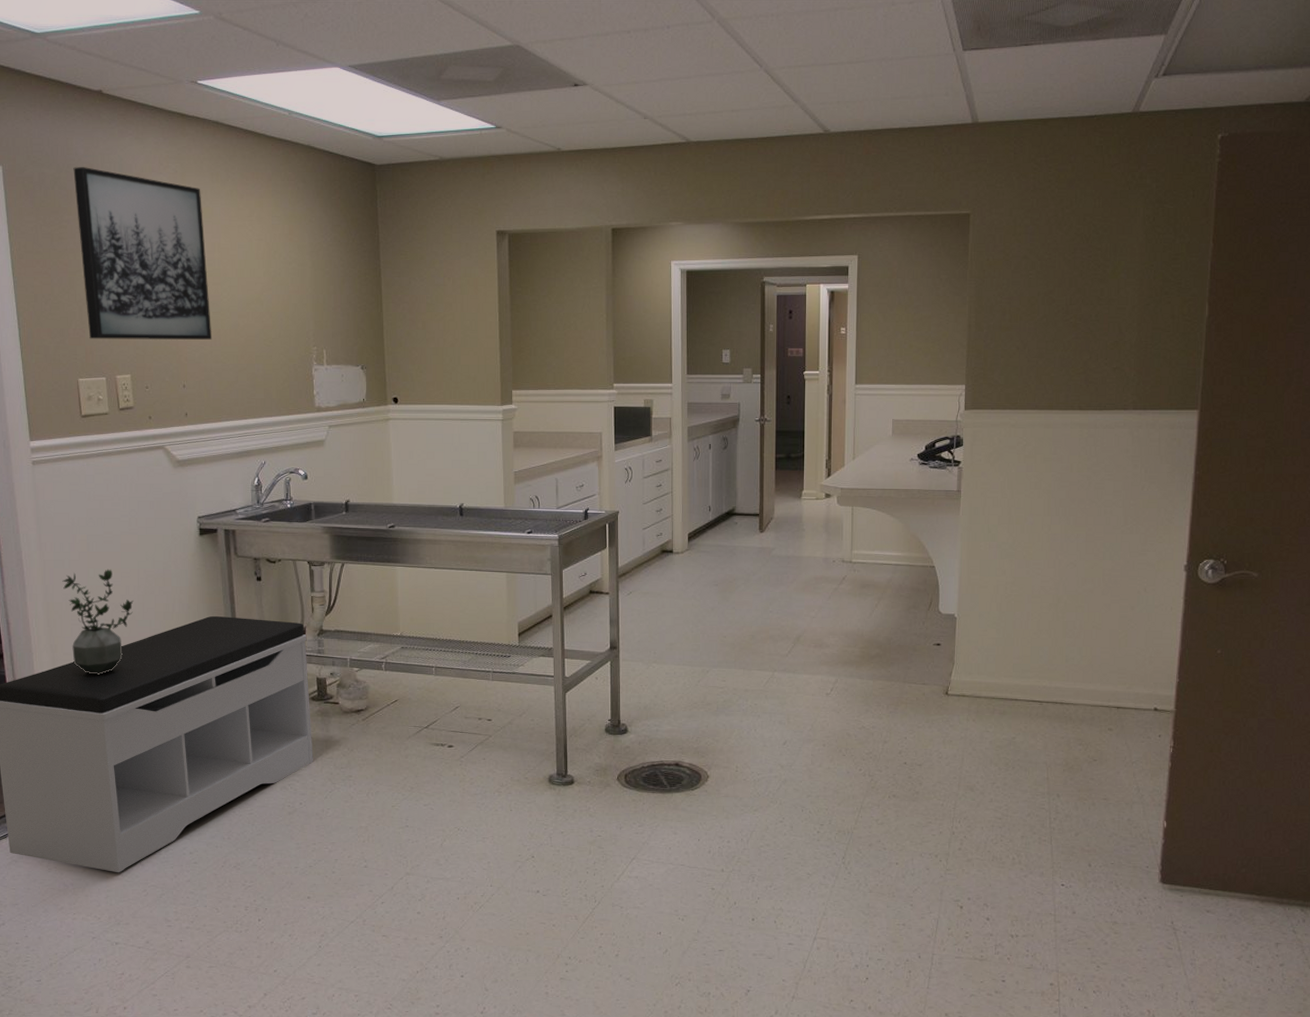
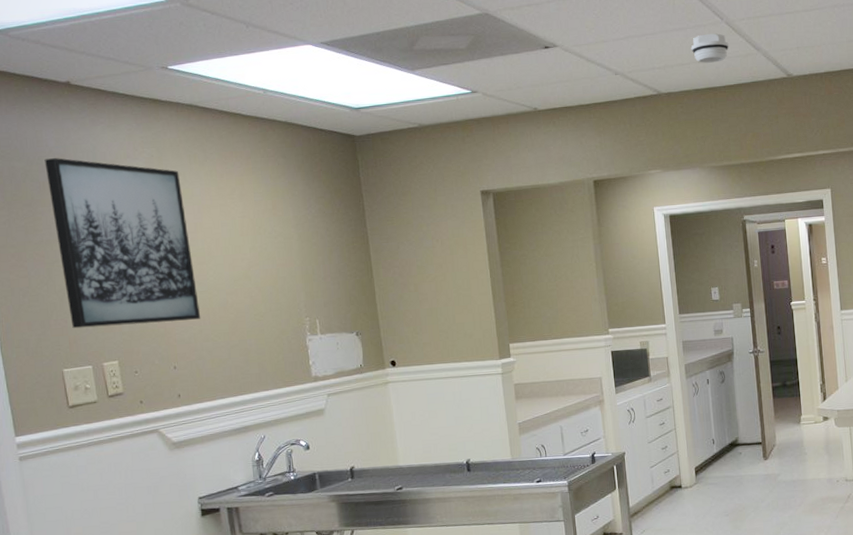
smoke detector: none [725,81,766,112] -> present [691,33,729,63]

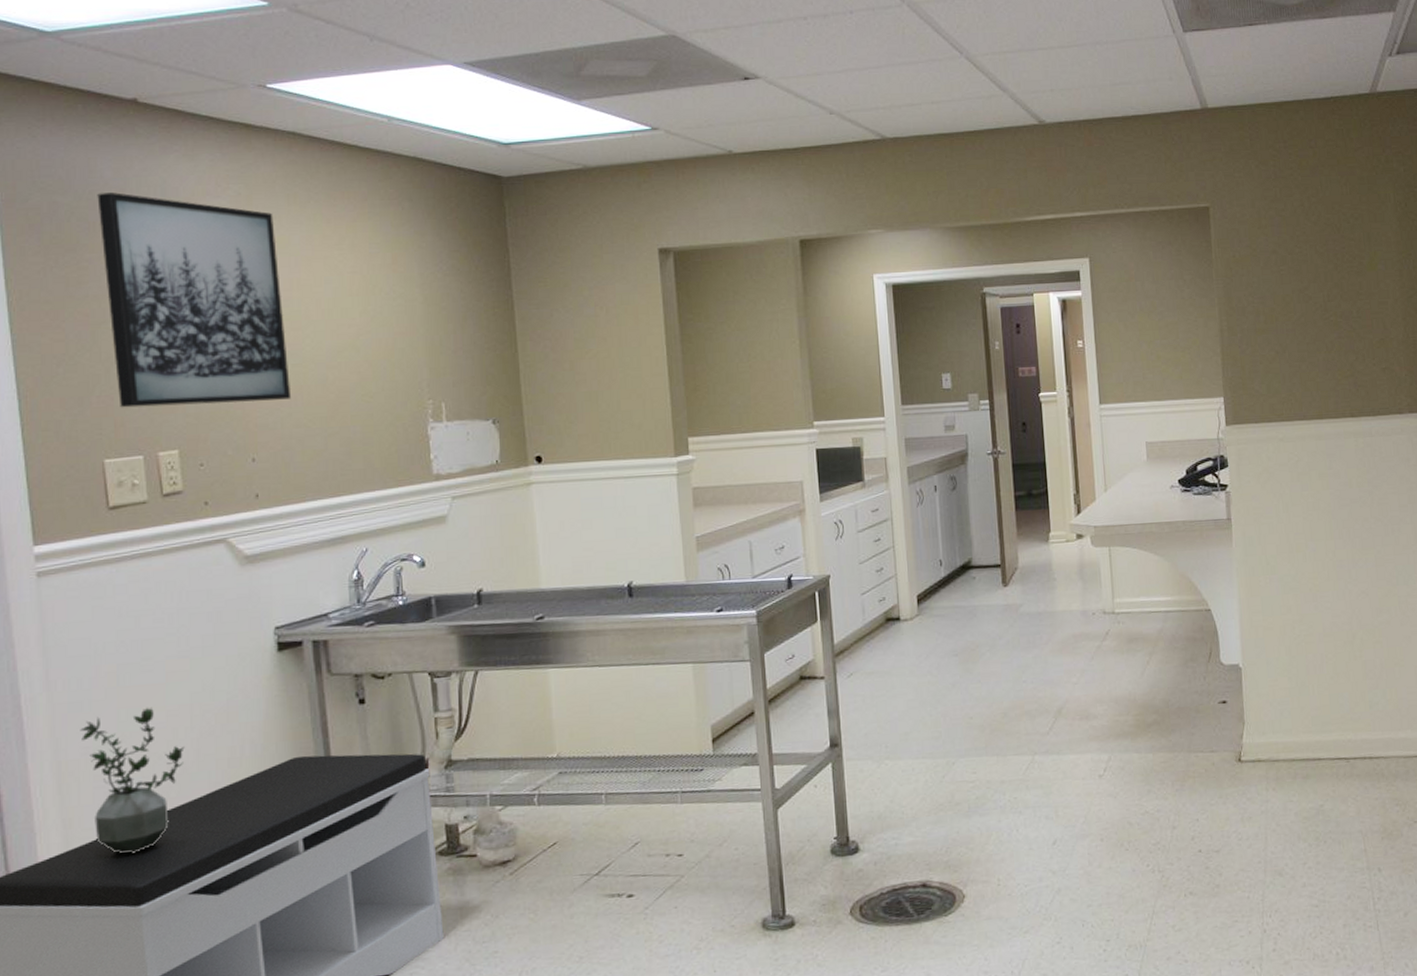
smoke detector: present [691,33,729,63] -> none [923,70,969,104]

